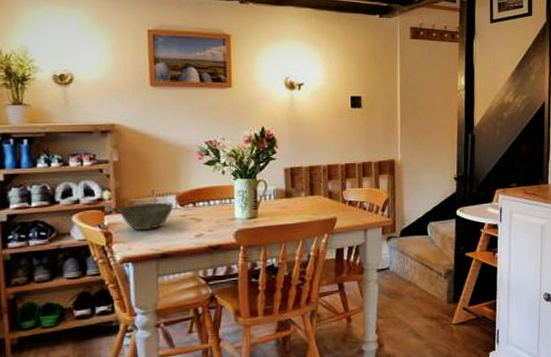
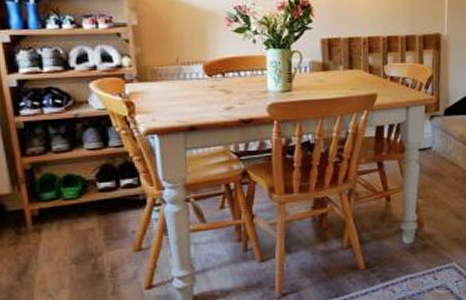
bowl: present [118,203,174,230] -> none [140,72,202,100]

